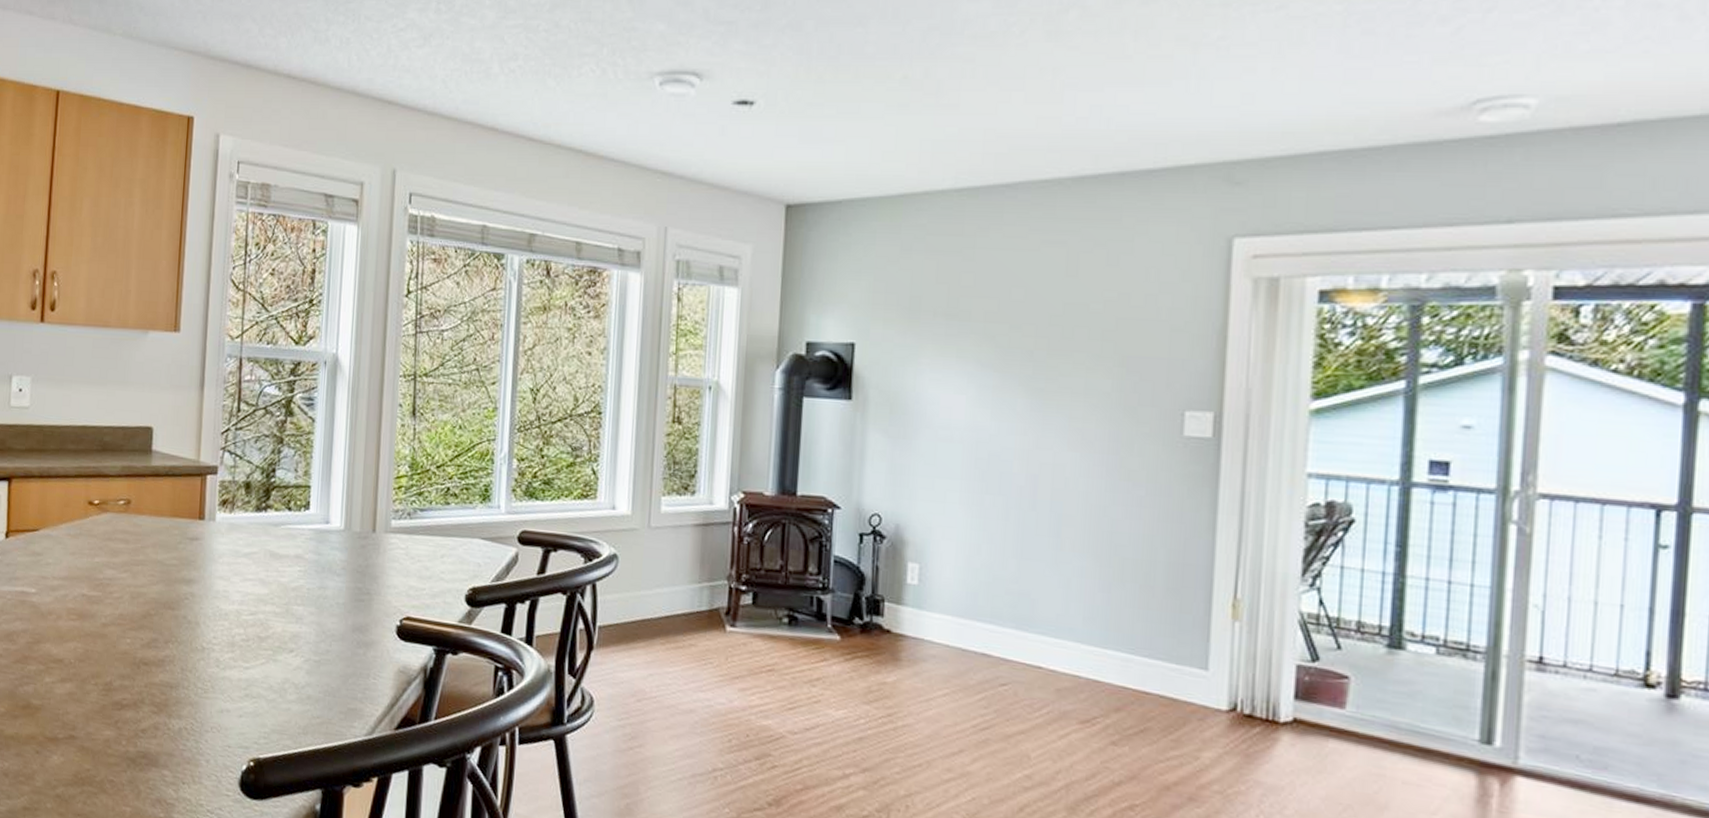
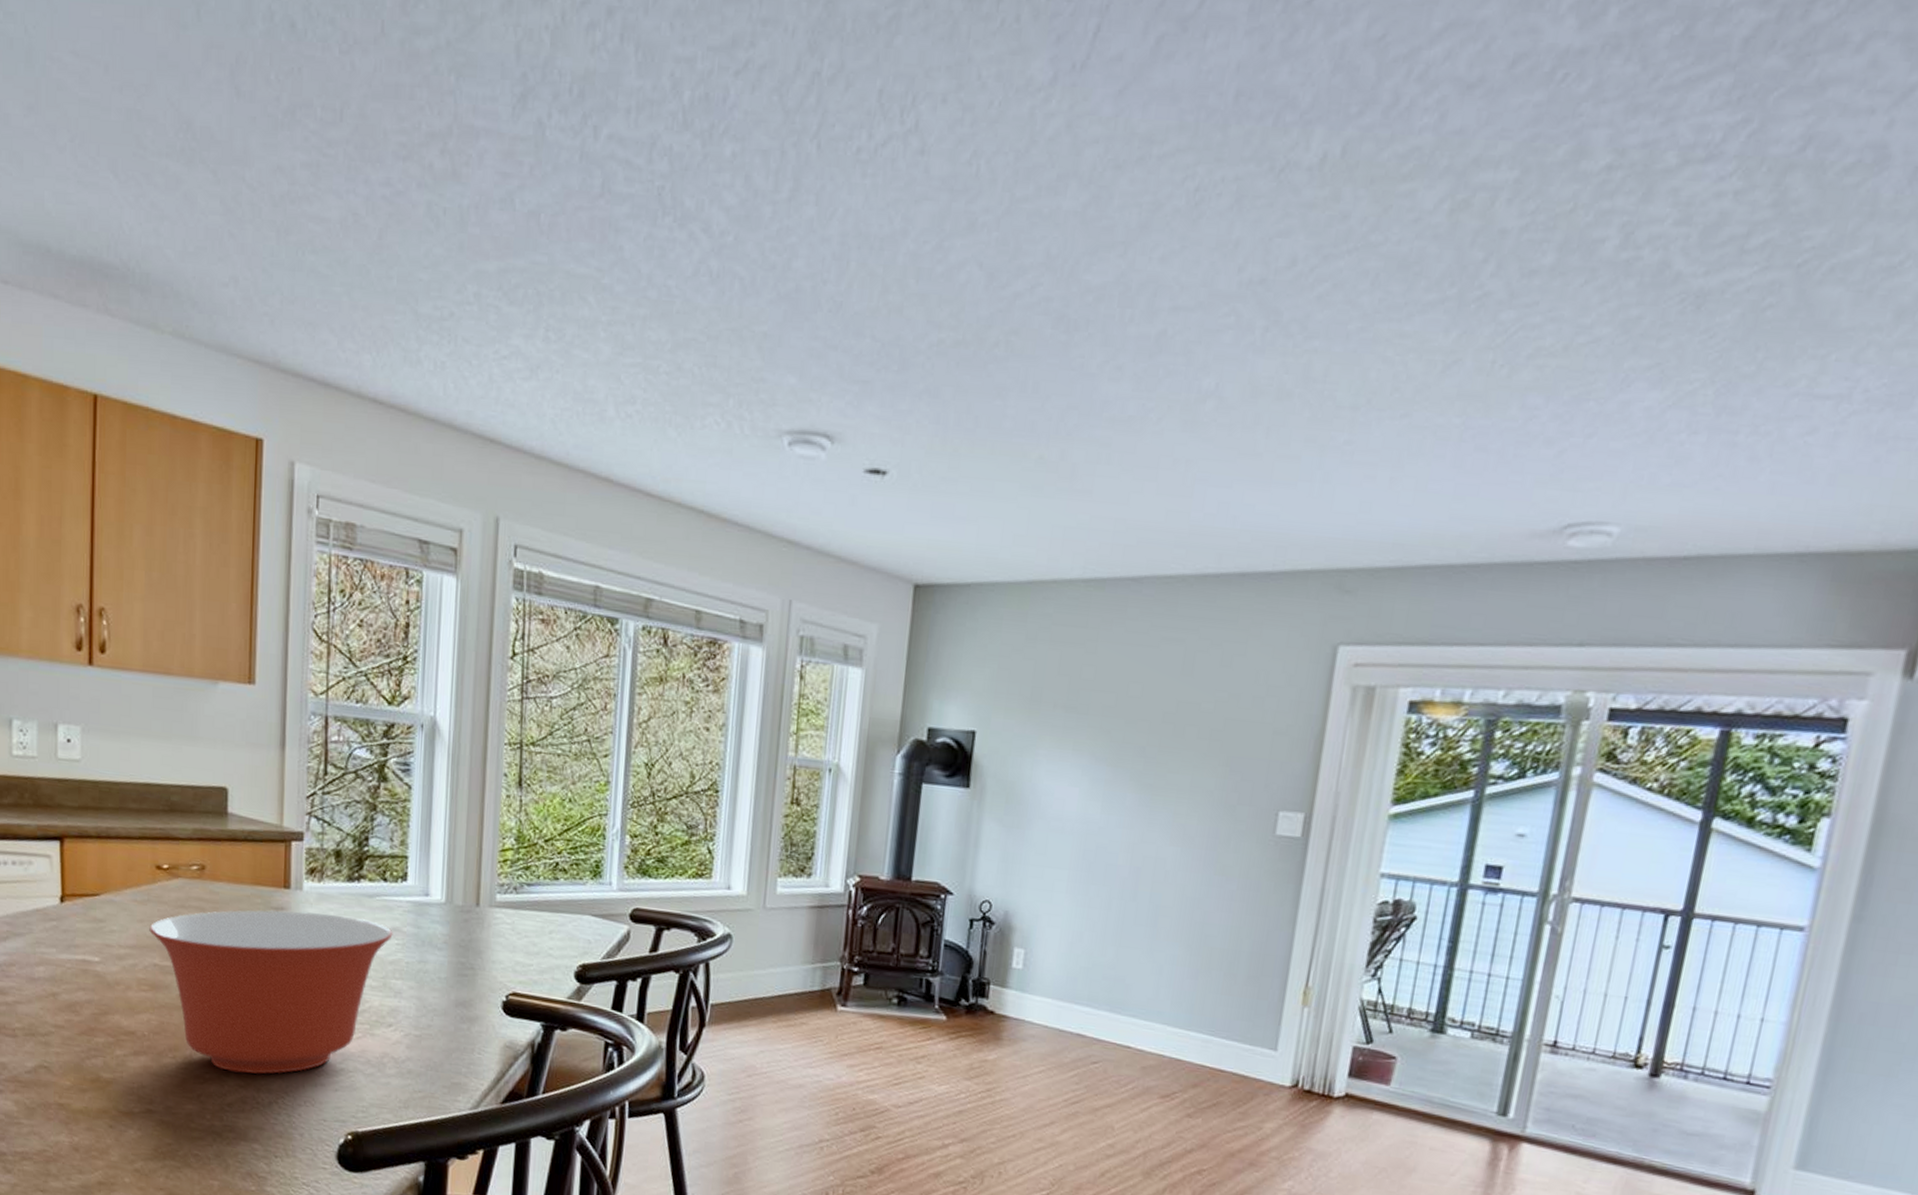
mixing bowl: none [80,540,296,700] -> present [149,910,393,1074]

